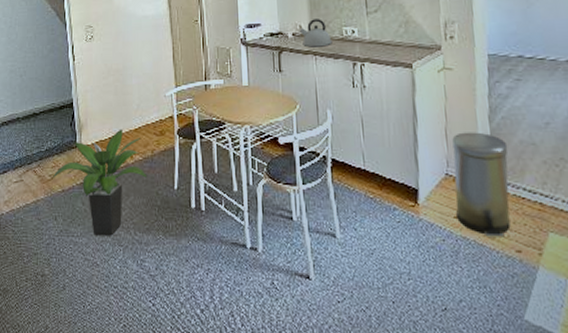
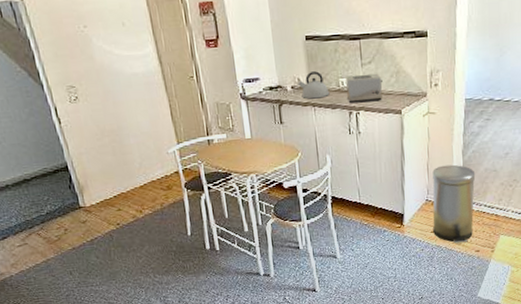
potted plant: present [53,129,148,236] -> none [60,187,160,283]
toaster: none [350,22,390,54] -> present [346,73,383,104]

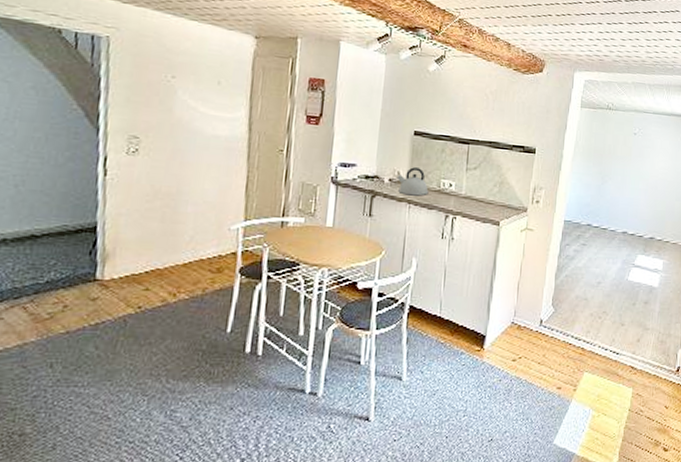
toaster: present [346,73,383,104] -> none [445,177,485,209]
pedal bin: present [432,164,476,244] -> none [515,286,566,377]

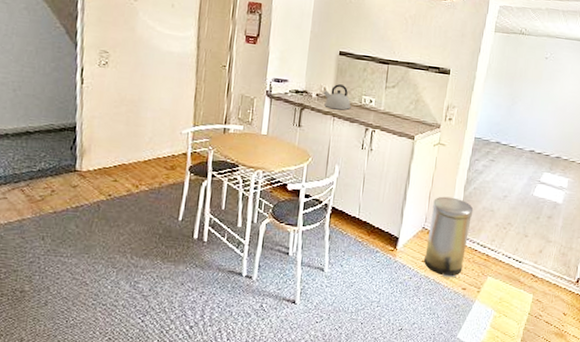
pedal bin: none [515,286,566,377] -> present [424,196,474,278]

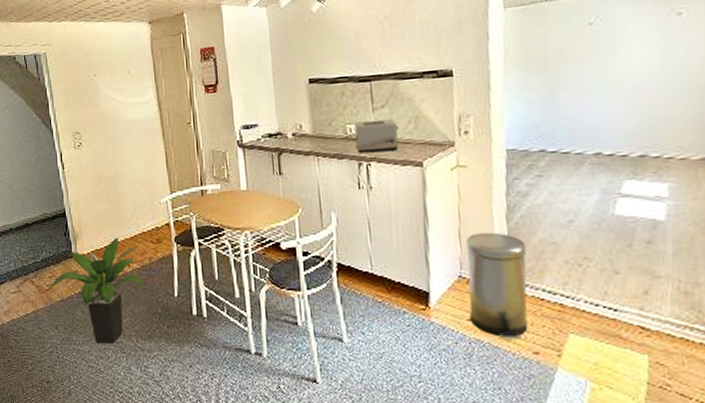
potted plant: none [44,158,152,258] -> present [51,237,147,344]
kettle: present [323,84,351,111] -> none [299,117,336,148]
toaster: none [366,94,402,124] -> present [354,118,399,154]

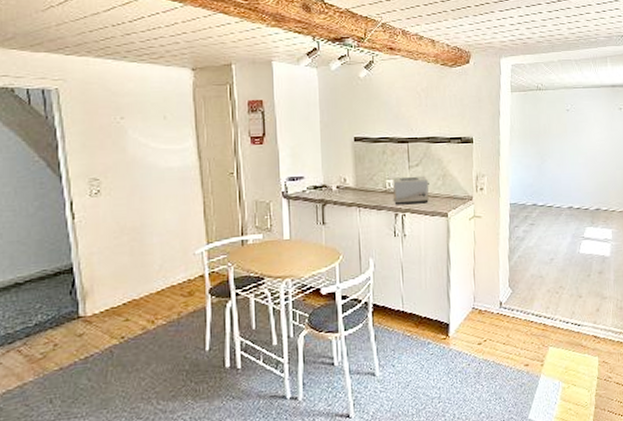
potted plant: present [51,237,147,344] -> none [46,293,173,413]
pedal bin: present [466,232,528,339] -> none [479,270,522,357]

